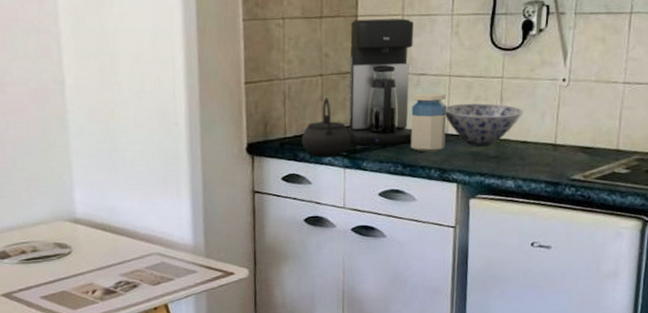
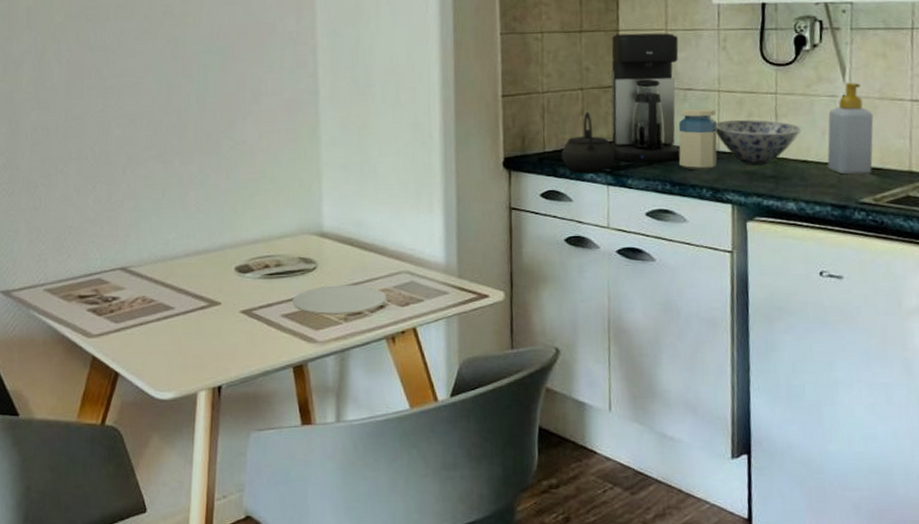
plate: none [50,266,139,296] -> present [292,284,386,315]
soap bottle: none [545,65,589,154] -> present [827,82,874,175]

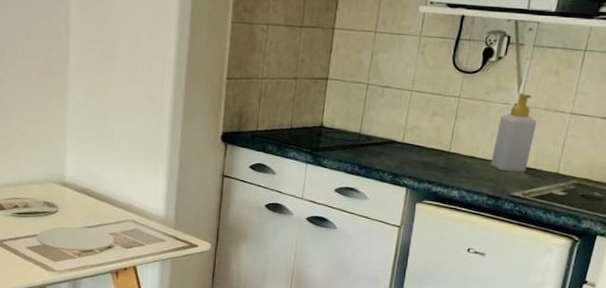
kettle: present [561,112,615,174] -> none [271,99,316,152]
coffee maker: present [611,33,681,163] -> none [314,32,384,149]
jar: present [678,108,718,170] -> none [369,104,406,158]
bowl: present [715,119,803,166] -> none [403,116,476,158]

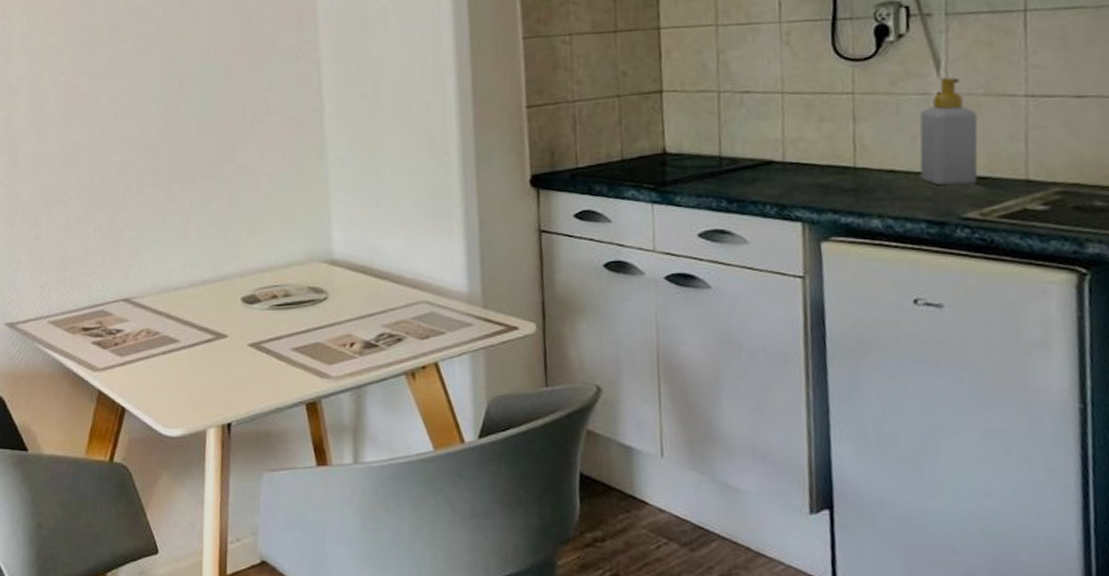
plate: present [36,226,114,251] -> none [303,315,404,349]

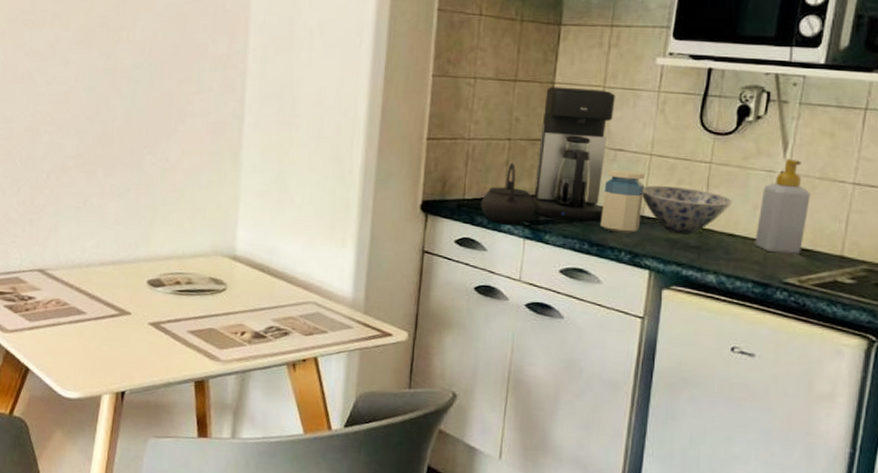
kettle: none [596,121,660,191] -> present [480,163,535,225]
coffee maker: none [652,28,738,177] -> present [532,86,615,222]
jar: none [734,113,783,185] -> present [601,169,645,234]
bowl: none [779,124,888,178] -> present [642,185,734,235]

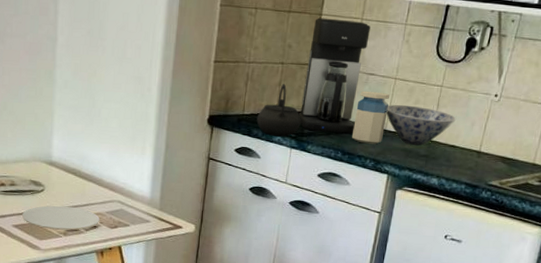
plate: none [200,307,291,338] -> present [22,205,100,231]
soap bottle: present [755,158,811,255] -> none [470,83,516,162]

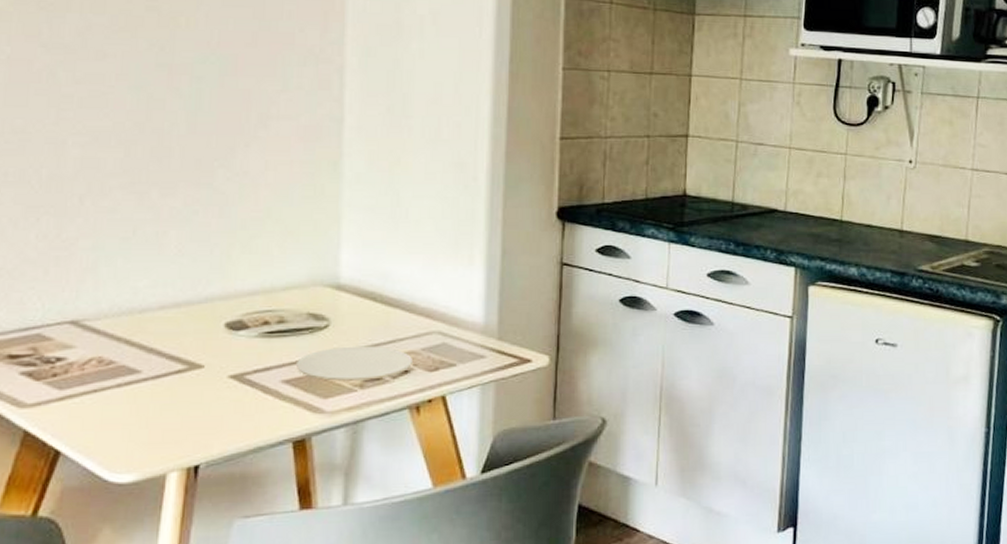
kettle: present [256,84,301,137] -> none [621,162,679,229]
coffee maker: present [299,18,371,135] -> none [676,79,752,221]
jar: present [352,91,389,145] -> none [745,165,785,230]
bowl: present [386,104,457,146] -> none [784,179,869,228]

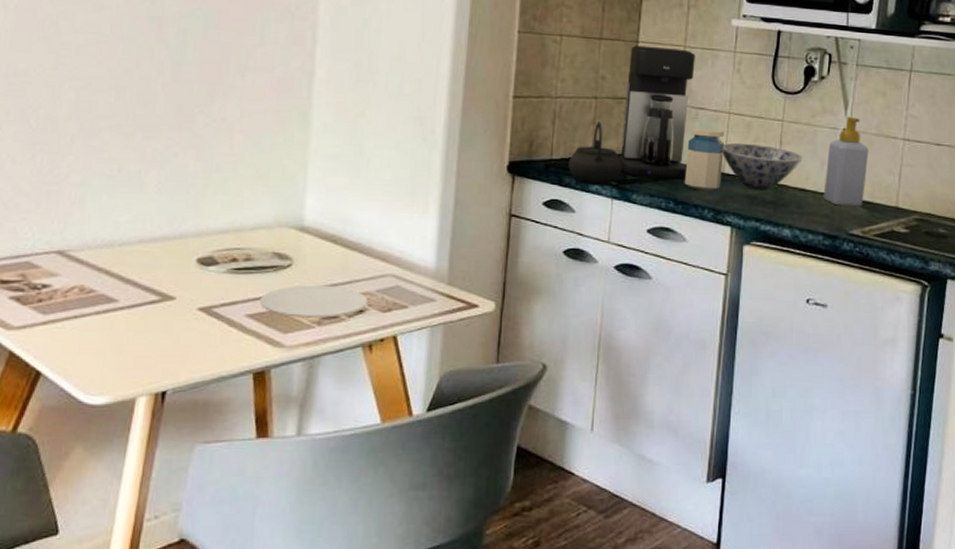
kettle: none [621,162,679,229] -> present [568,122,622,185]
coffee maker: none [676,79,752,221] -> present [619,45,695,180]
jar: none [745,165,785,230] -> present [685,128,724,191]
bowl: none [784,179,869,228] -> present [722,142,804,190]
soap bottle: none [890,147,936,241] -> present [824,116,869,207]

